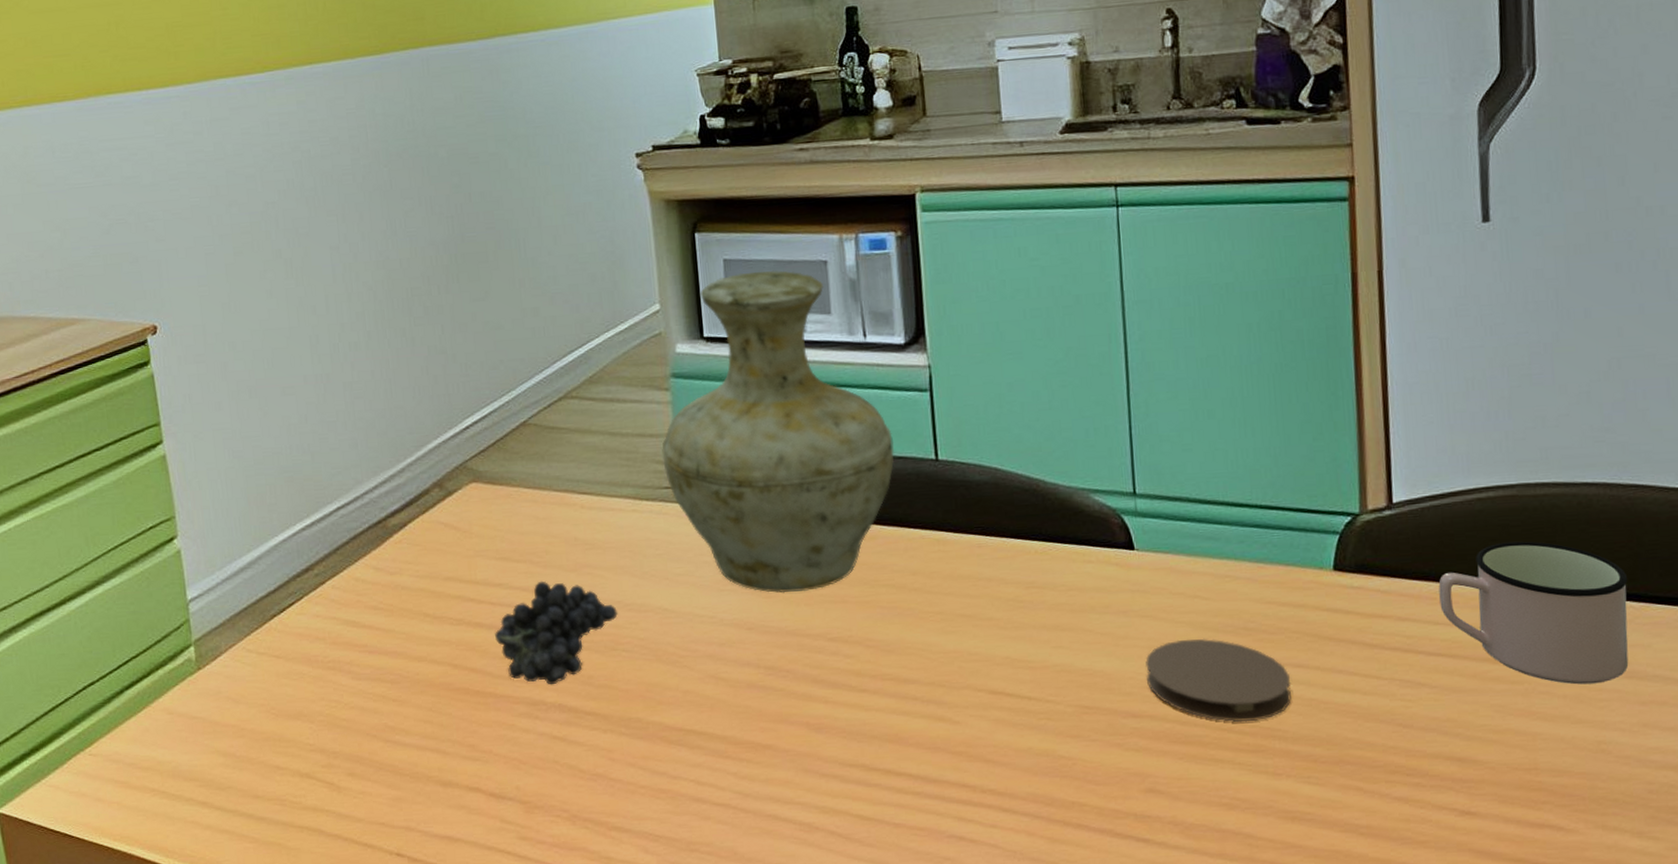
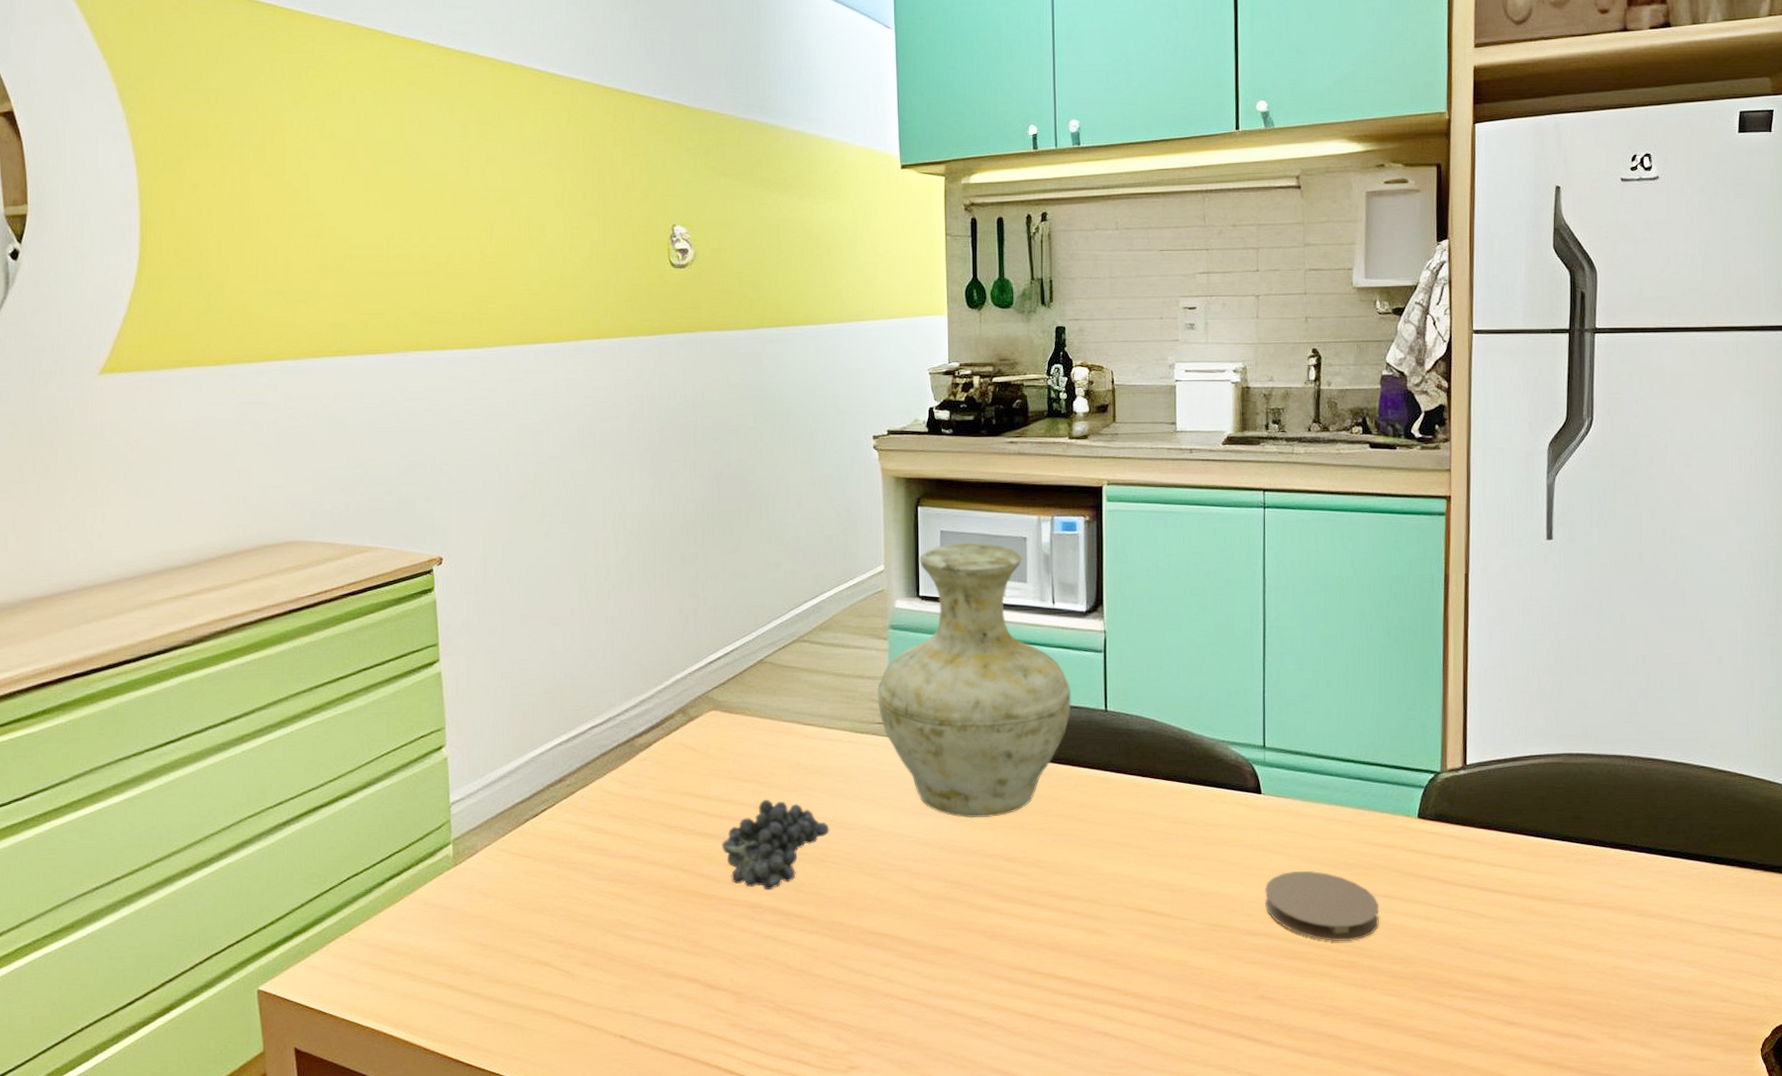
mug: present [1438,541,1629,685] -> none [1498,800,1643,920]

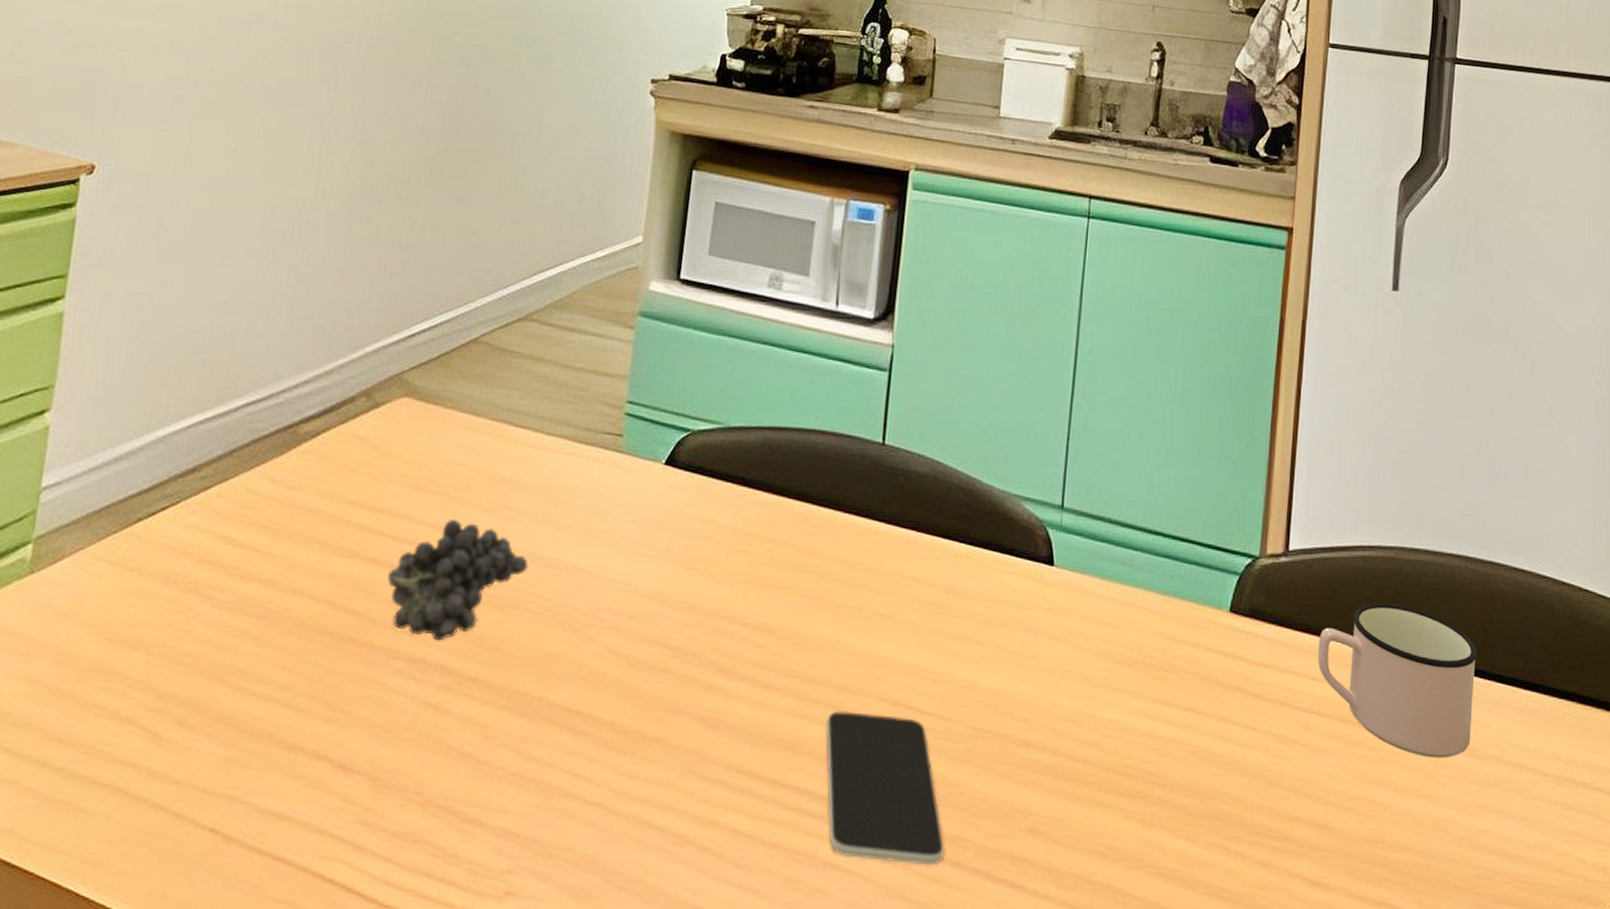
vase: present [877,542,1071,819] -> none [610,219,846,567]
smartphone: none [1084,918,1192,1029] -> present [825,711,945,866]
coaster: present [1265,870,1380,942] -> none [1045,667,1178,764]
mug: none [1498,800,1643,920] -> present [1318,603,1477,758]

